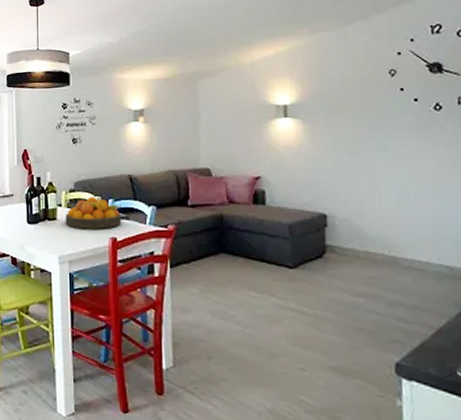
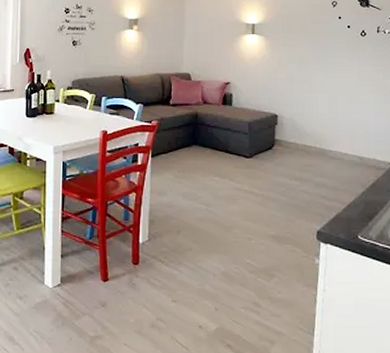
fruit bowl: present [65,196,122,229] -> none [61,94,113,123]

